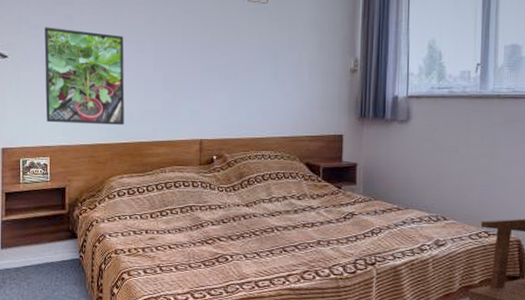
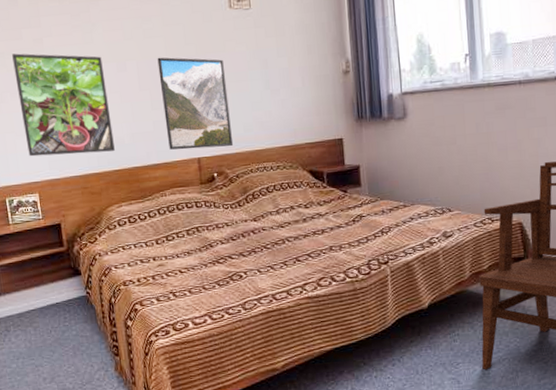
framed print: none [174,41,236,132] -> present [157,57,234,150]

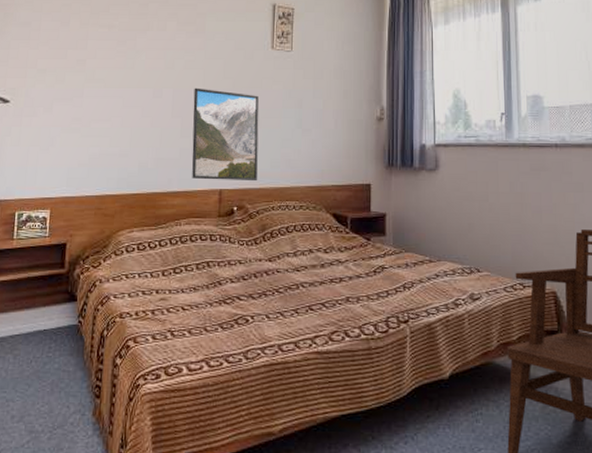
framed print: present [12,53,115,157] -> none [49,71,140,174]

